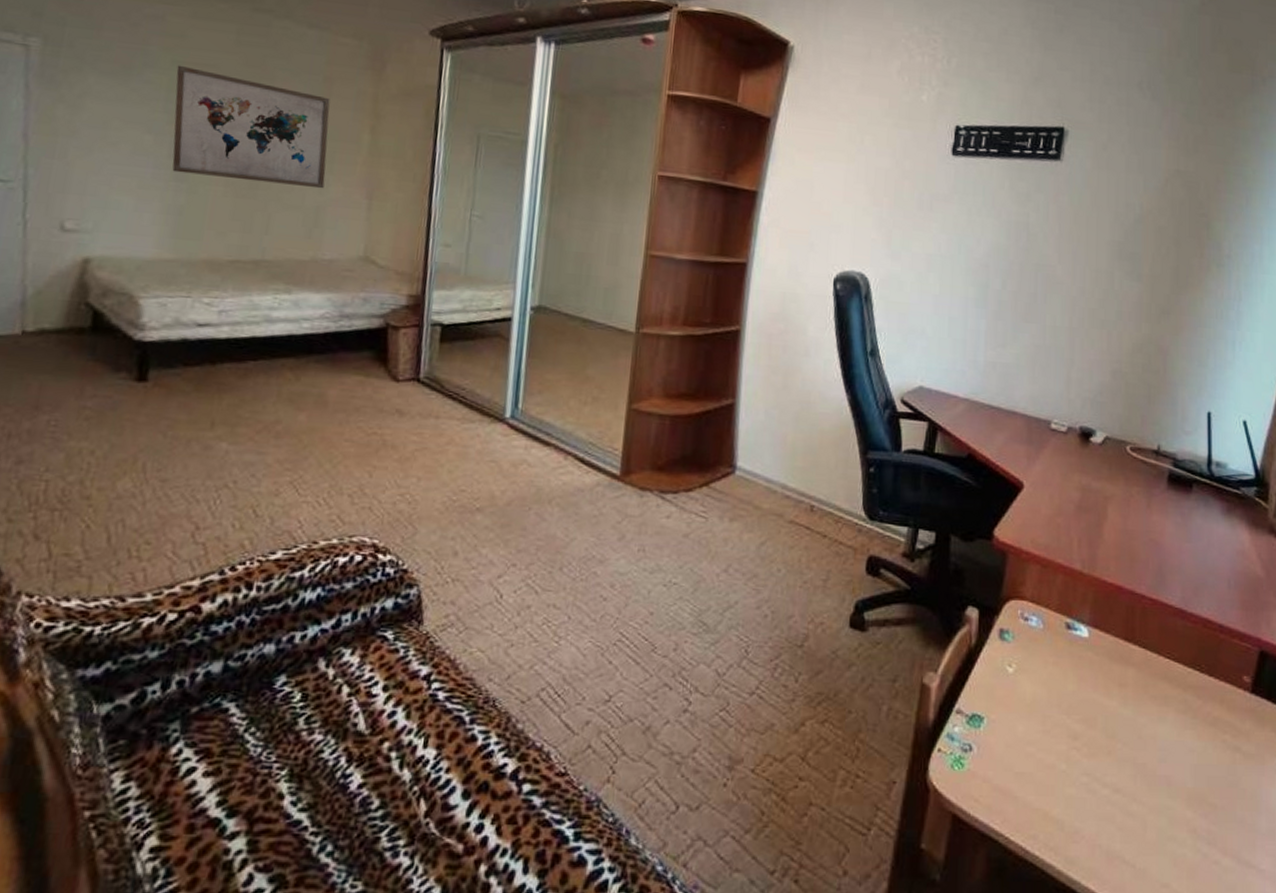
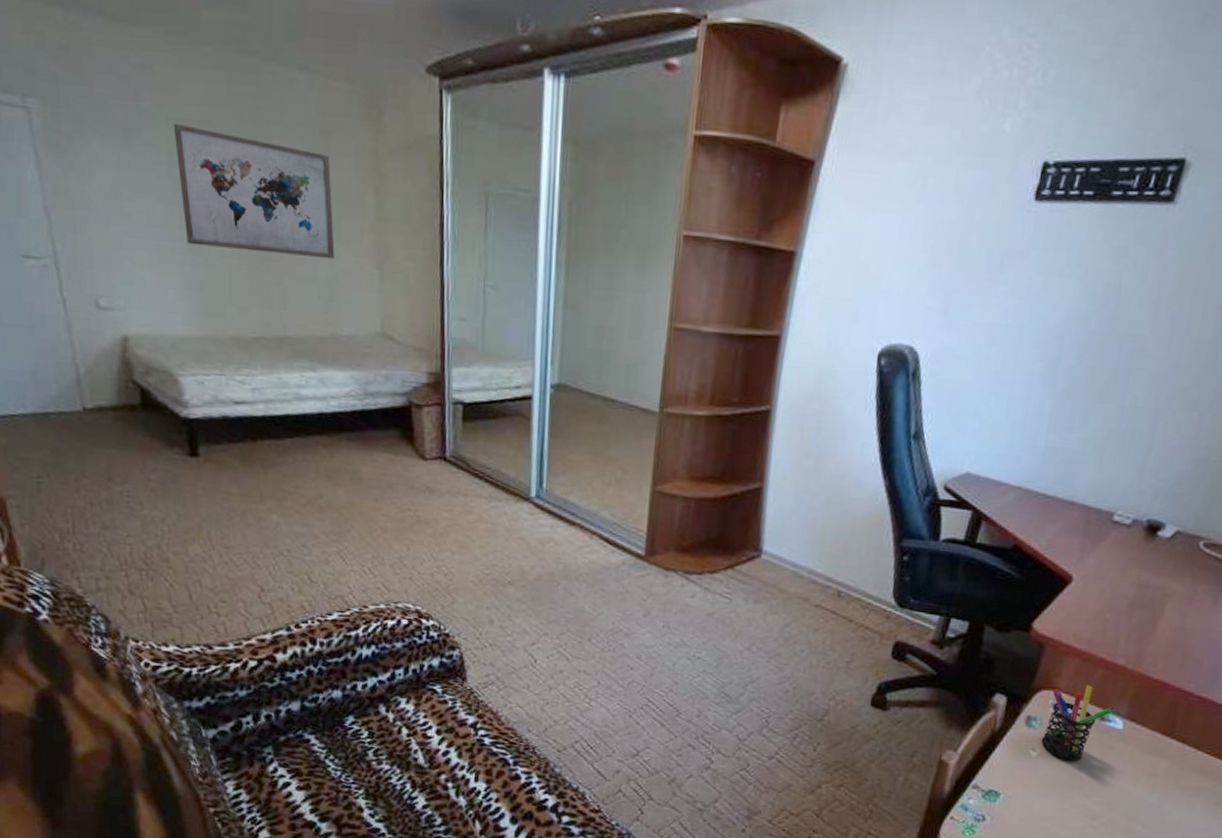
pen holder: none [1016,592,1076,675] -> present [1041,685,1112,761]

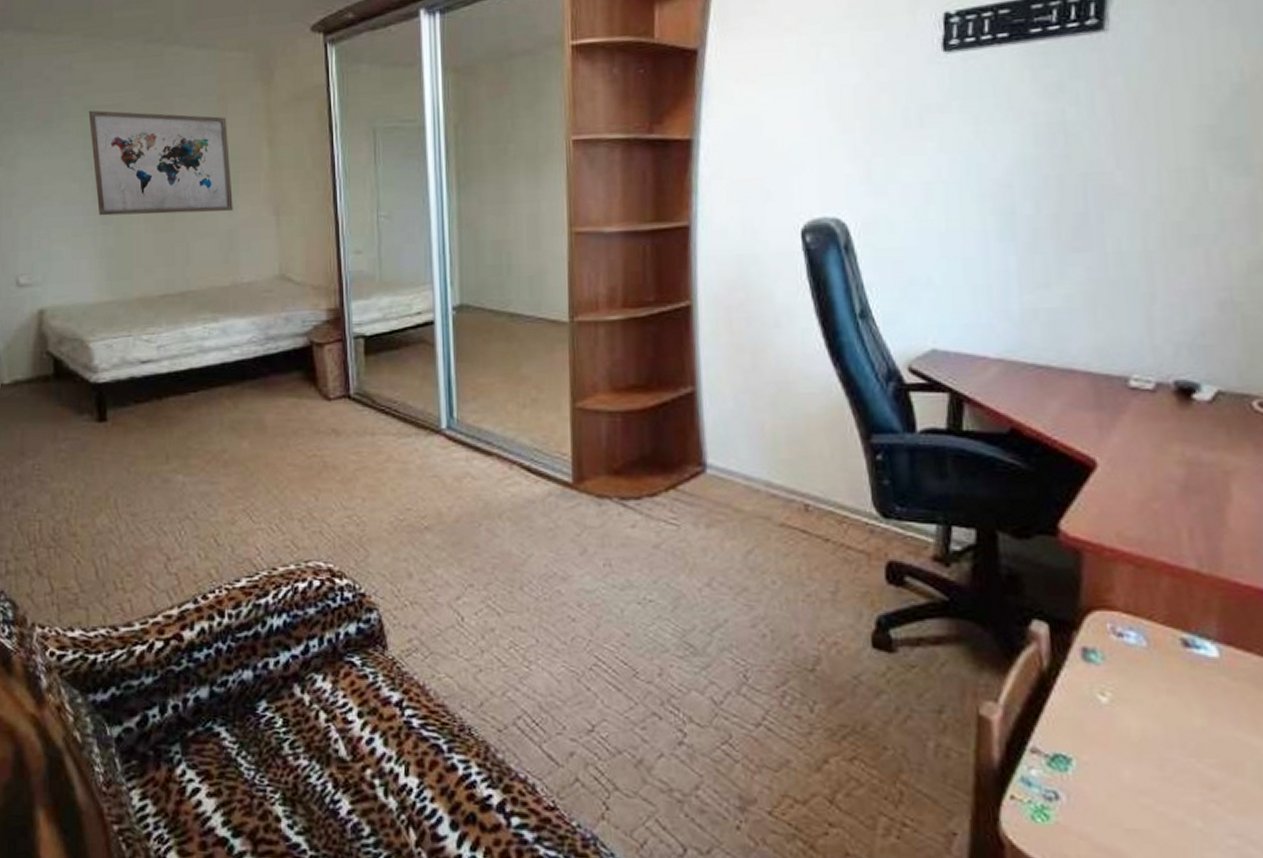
pen holder: present [1041,685,1112,761] -> none [1108,599,1197,707]

